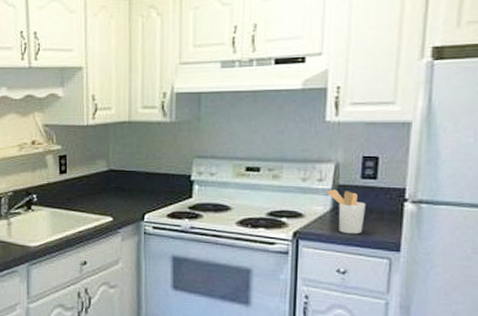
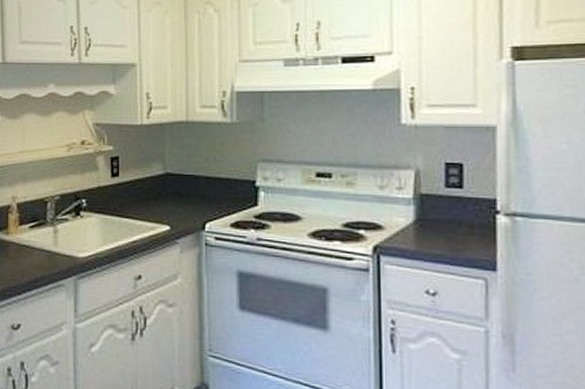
utensil holder: present [326,189,366,235] -> none [407,199,453,250]

